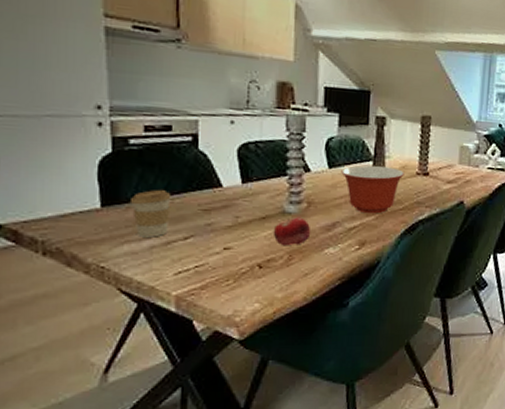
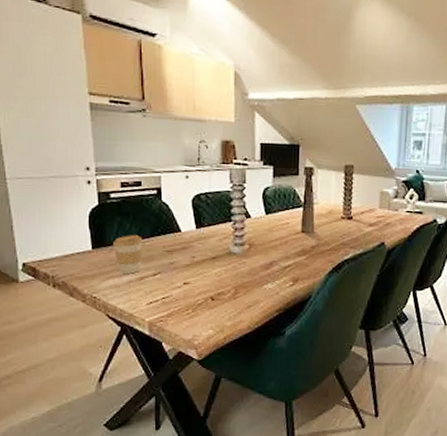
fruit: present [273,217,311,246] -> none [222,257,253,282]
mixing bowl: present [341,165,404,214] -> none [276,211,331,254]

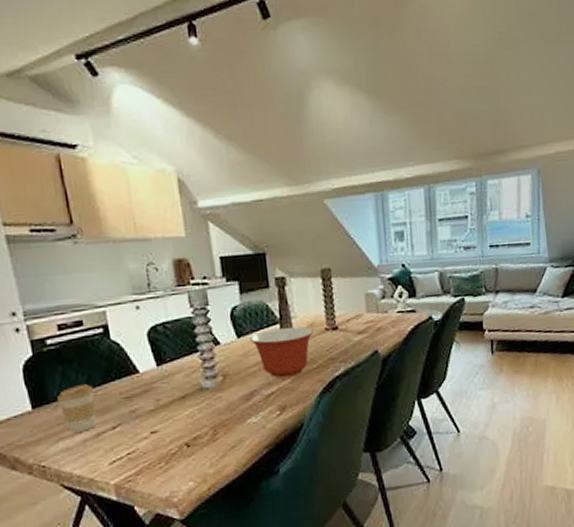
mixing bowl: none [276,211,331,254] -> present [250,327,313,378]

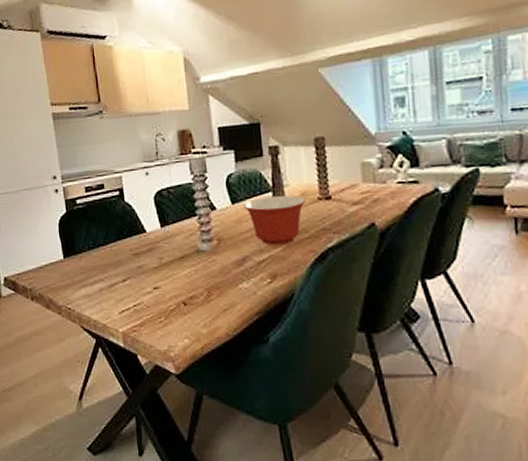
coffee cup: present [57,384,97,433] -> none [82,240,111,282]

